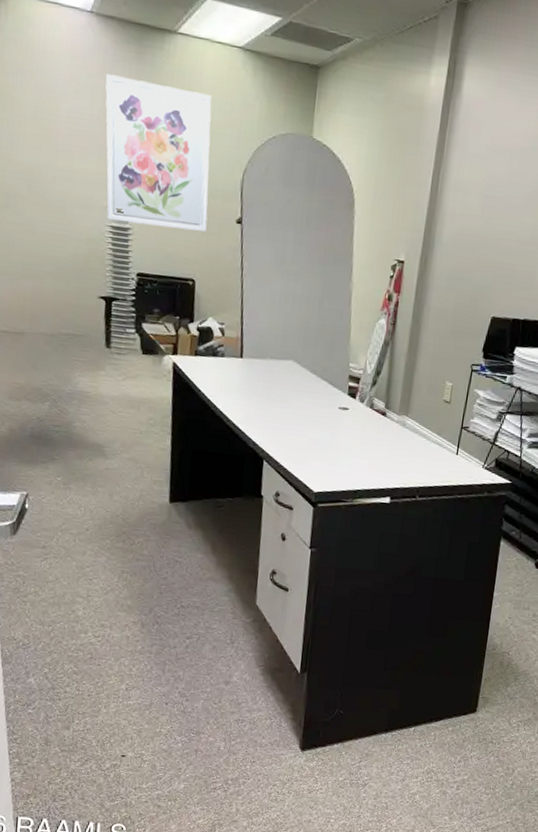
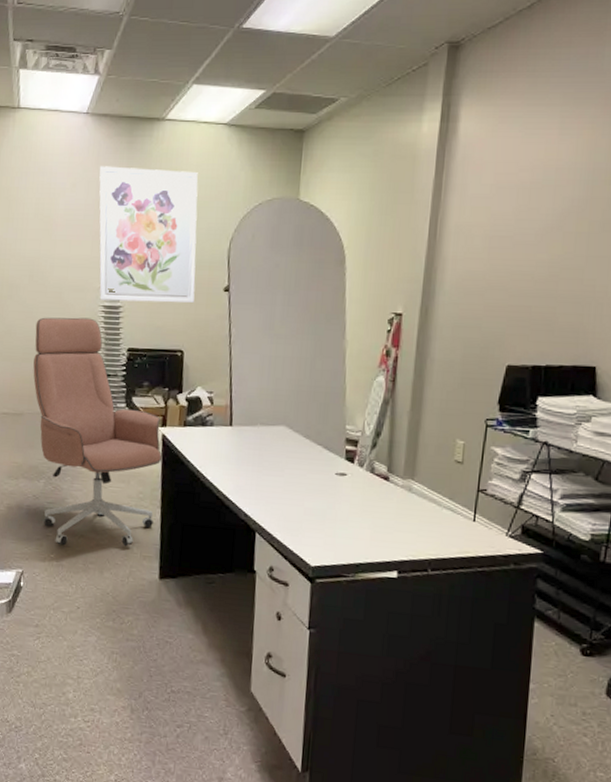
office chair: none [34,232,173,471] -> present [33,317,163,547]

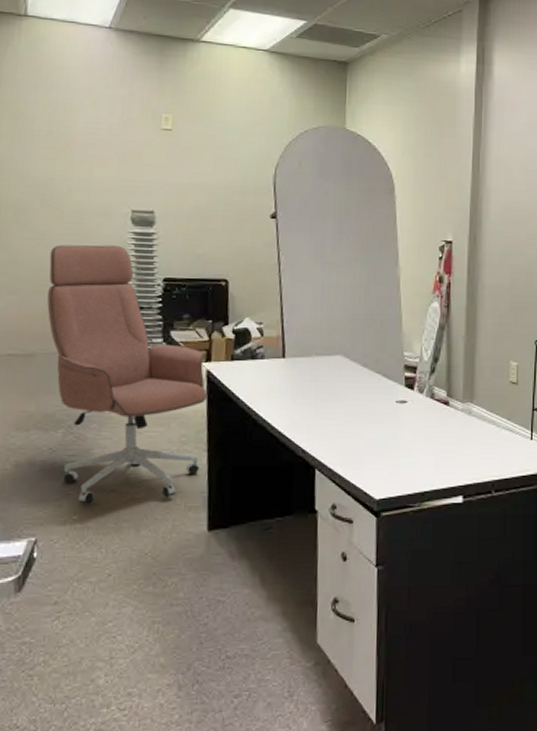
wall art: present [99,166,198,303] -> none [125,84,239,230]

